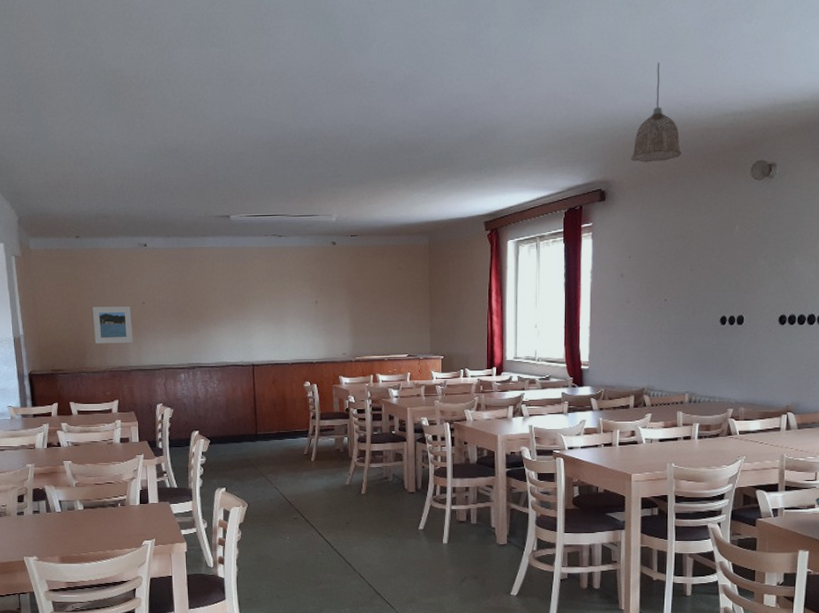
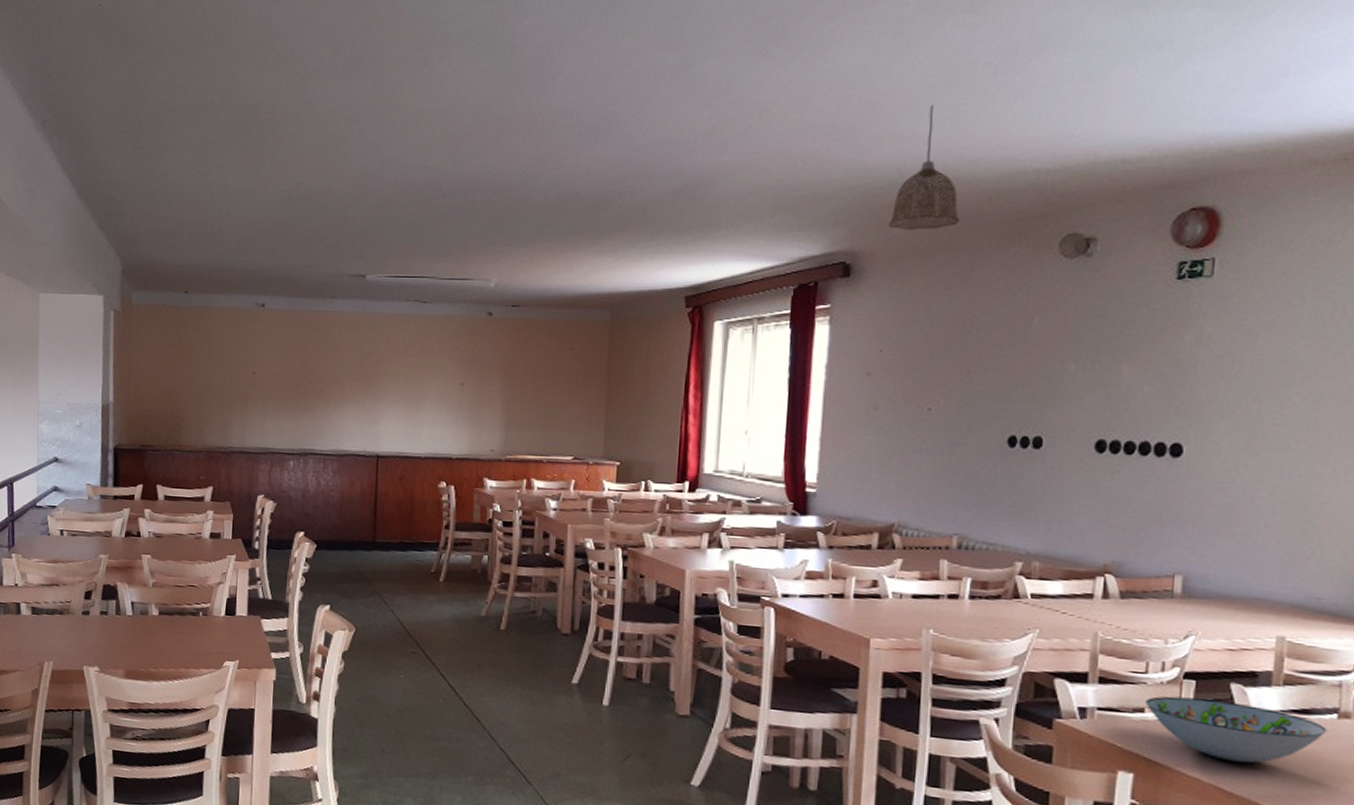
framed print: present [92,306,133,344] -> none [193,374,239,420]

